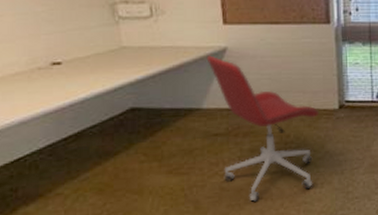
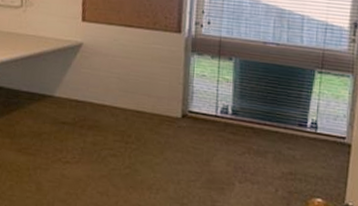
office chair: present [206,55,320,202] -> none [63,48,162,194]

